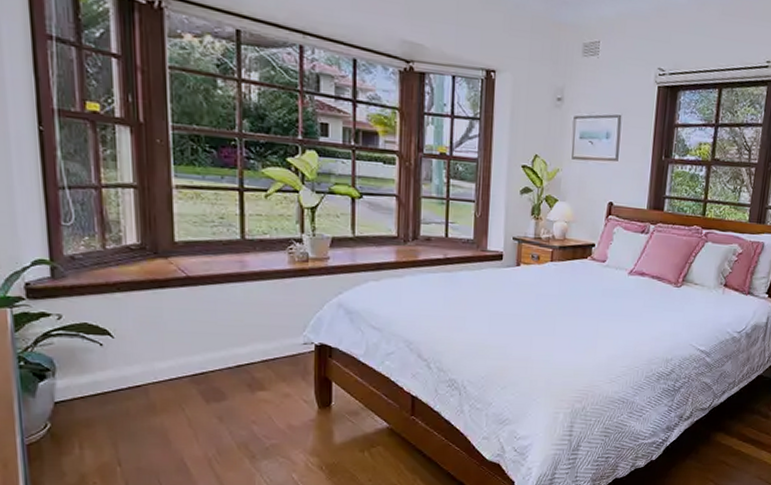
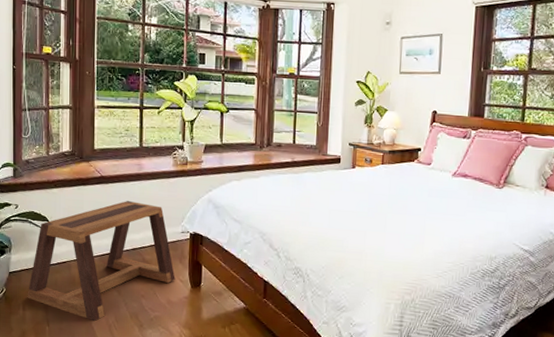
stool: none [84,307,297,455] -> present [27,201,175,321]

